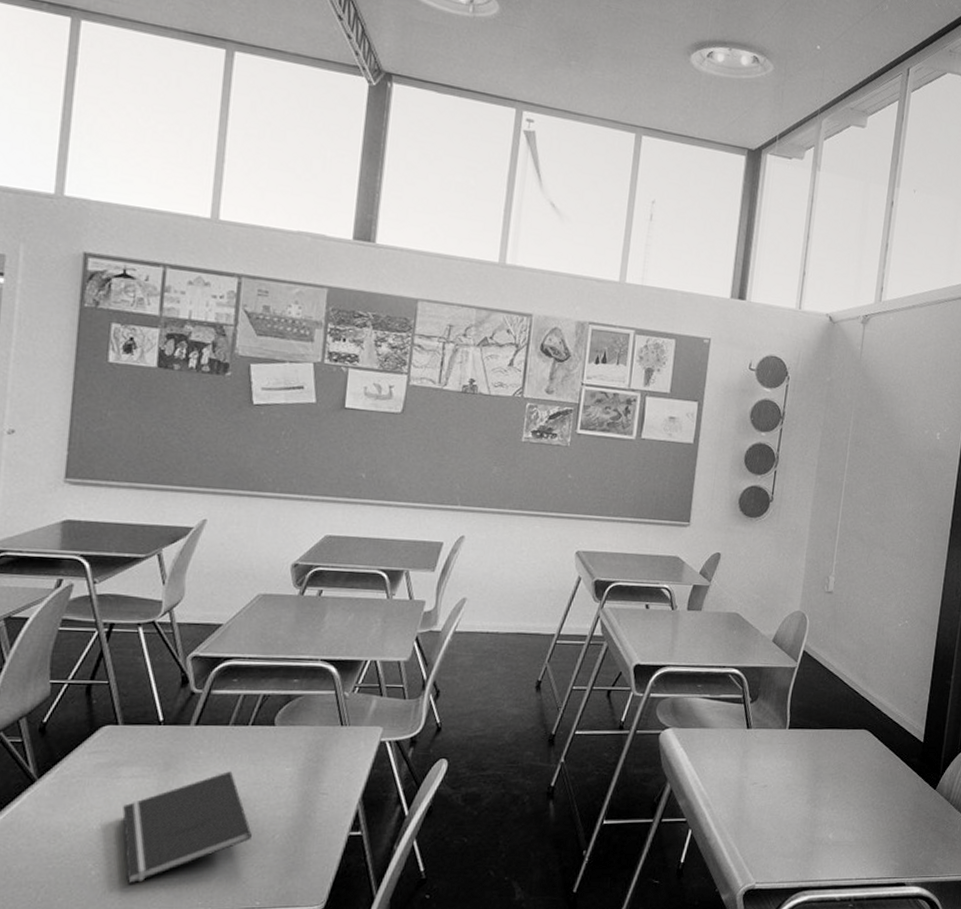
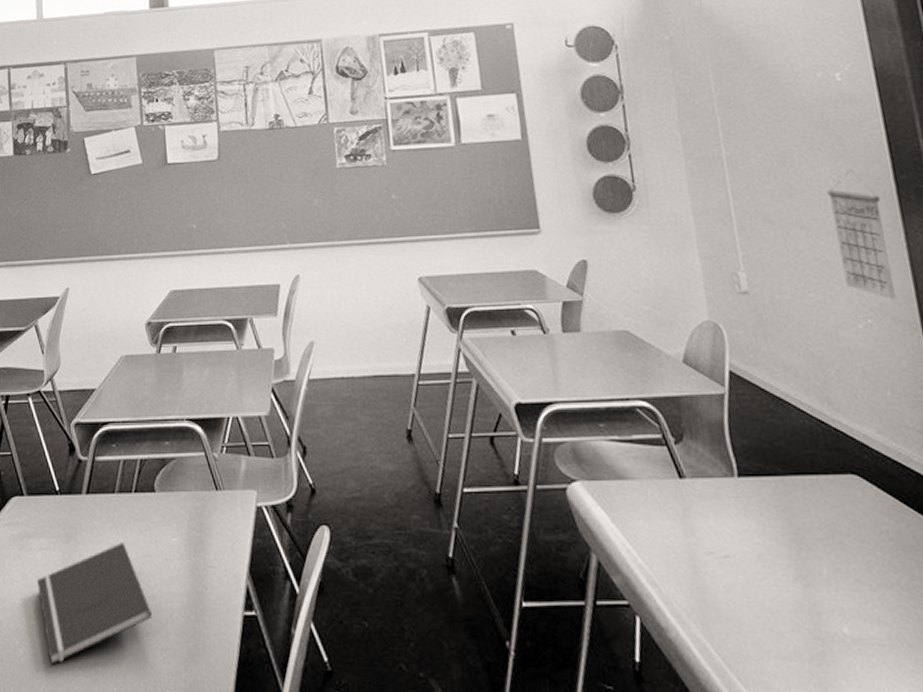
calendar: none [899,509,939,608] -> present [826,170,896,300]

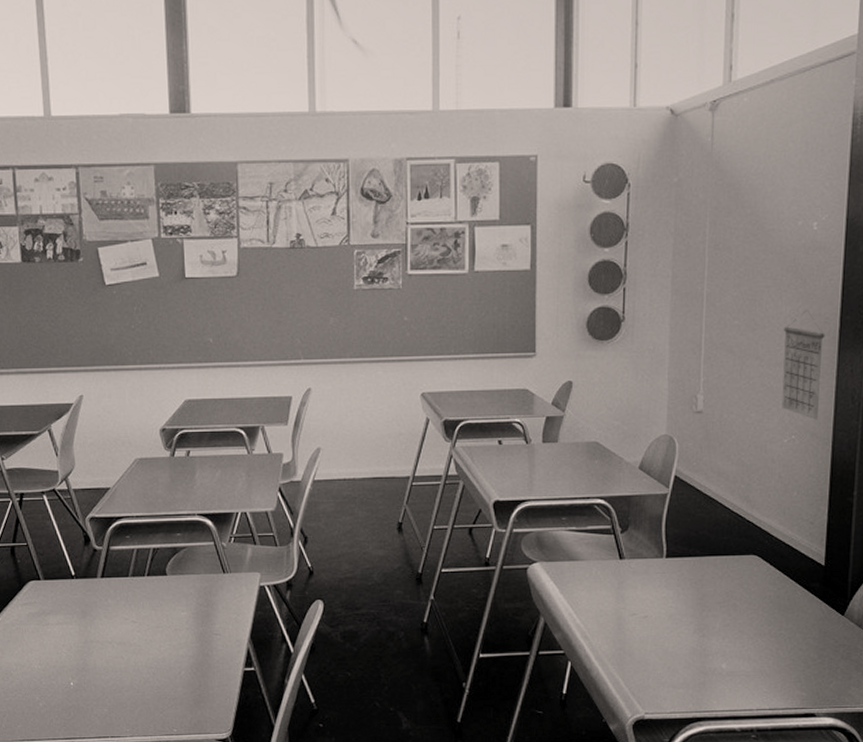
notepad: present [37,542,152,665] -> none [55,617,162,714]

